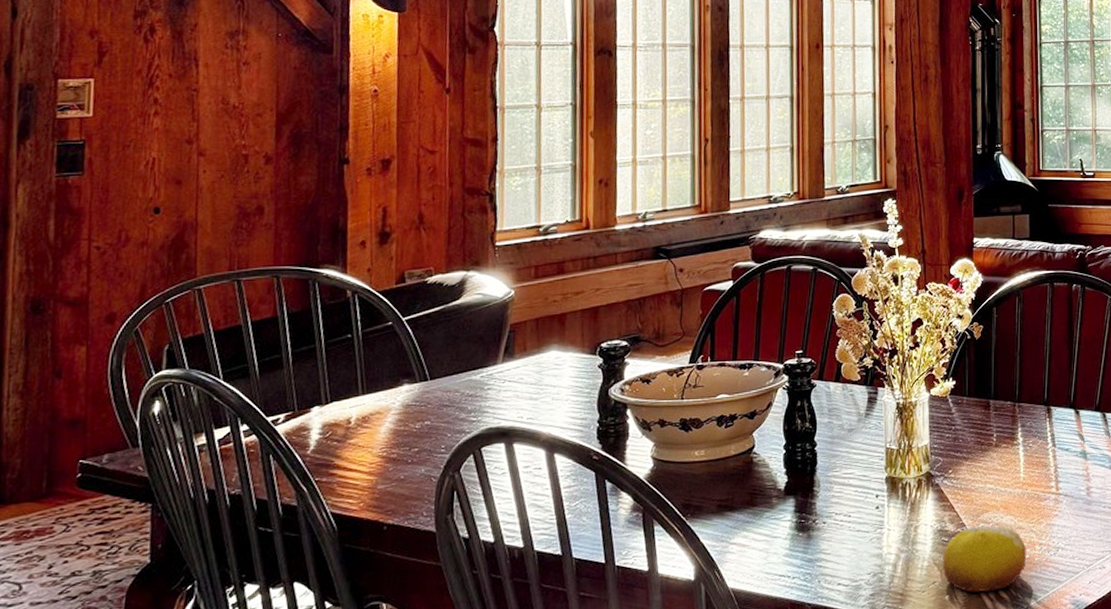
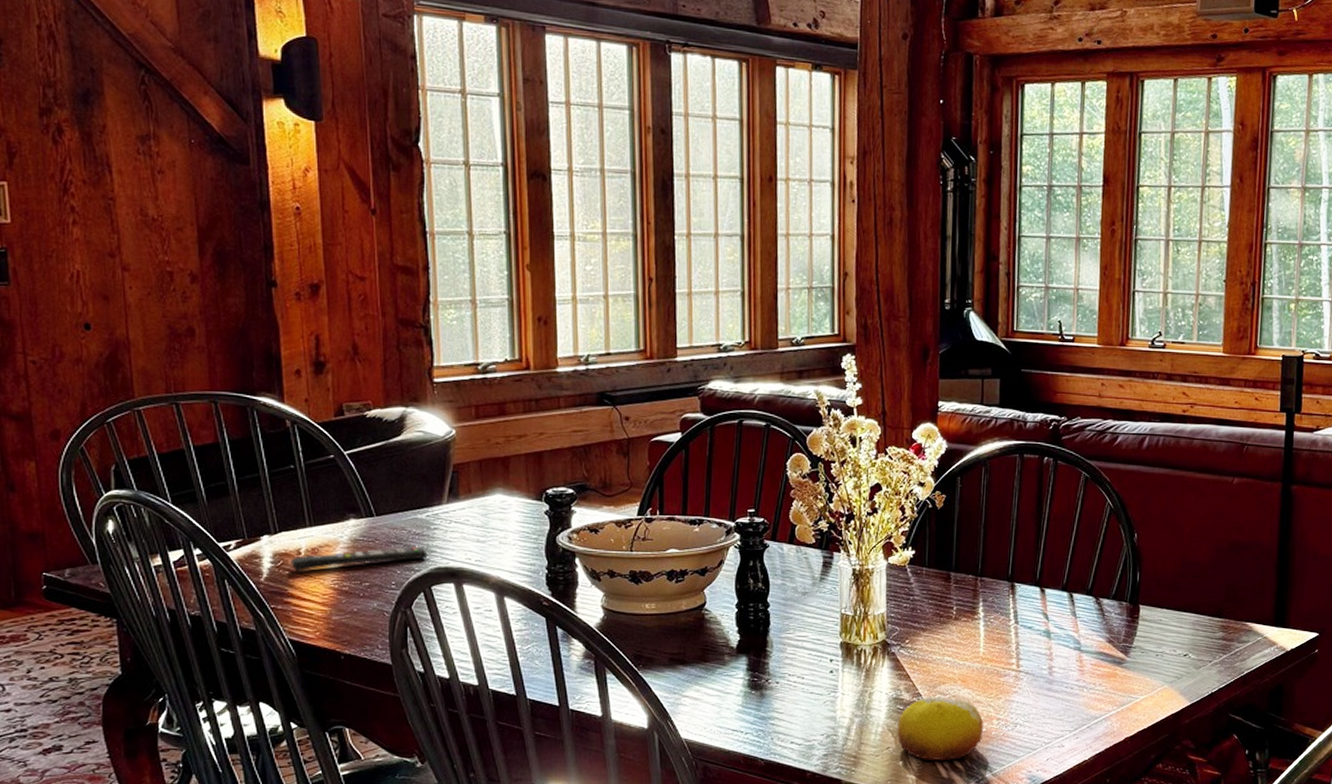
remote control: none [339,409,480,442] -> present [290,547,428,572]

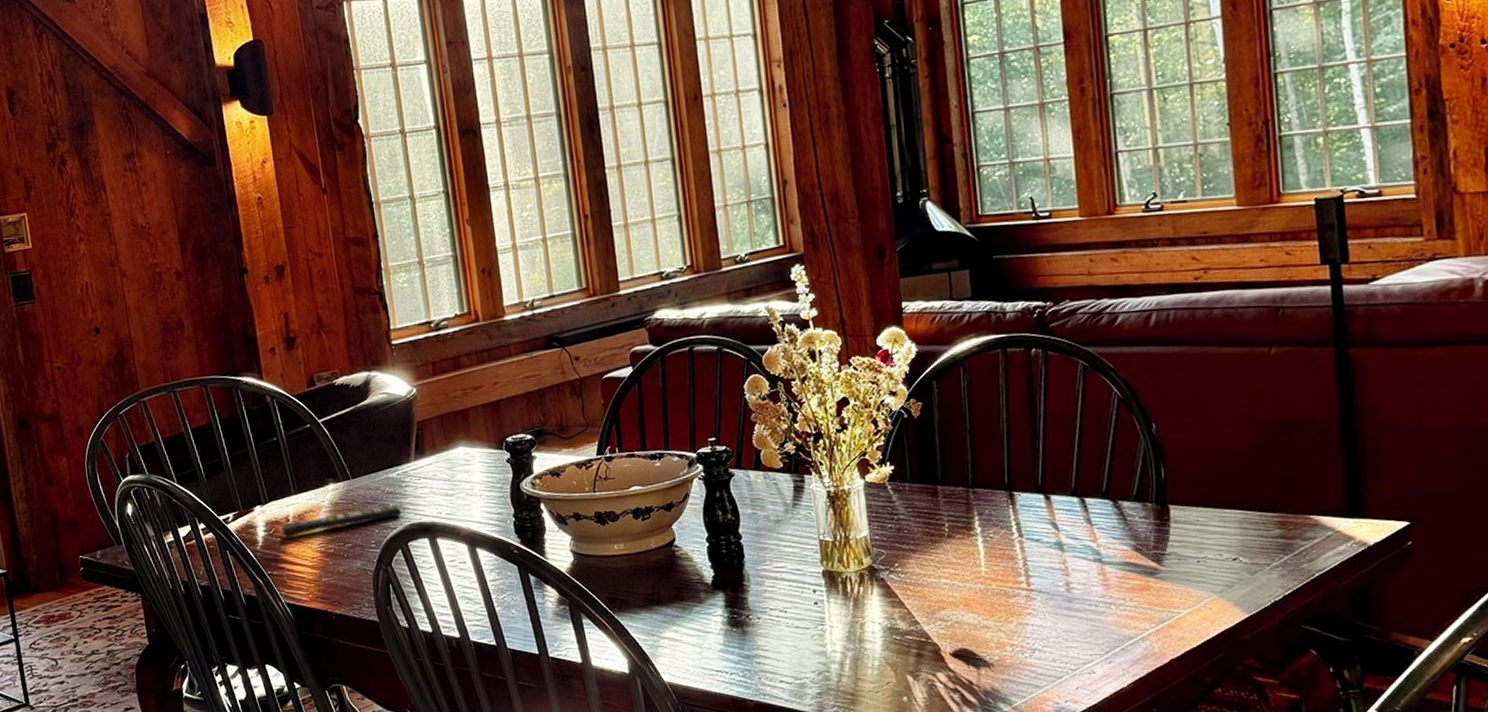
fruit: present [897,696,984,760] -> none [895,623,996,695]

